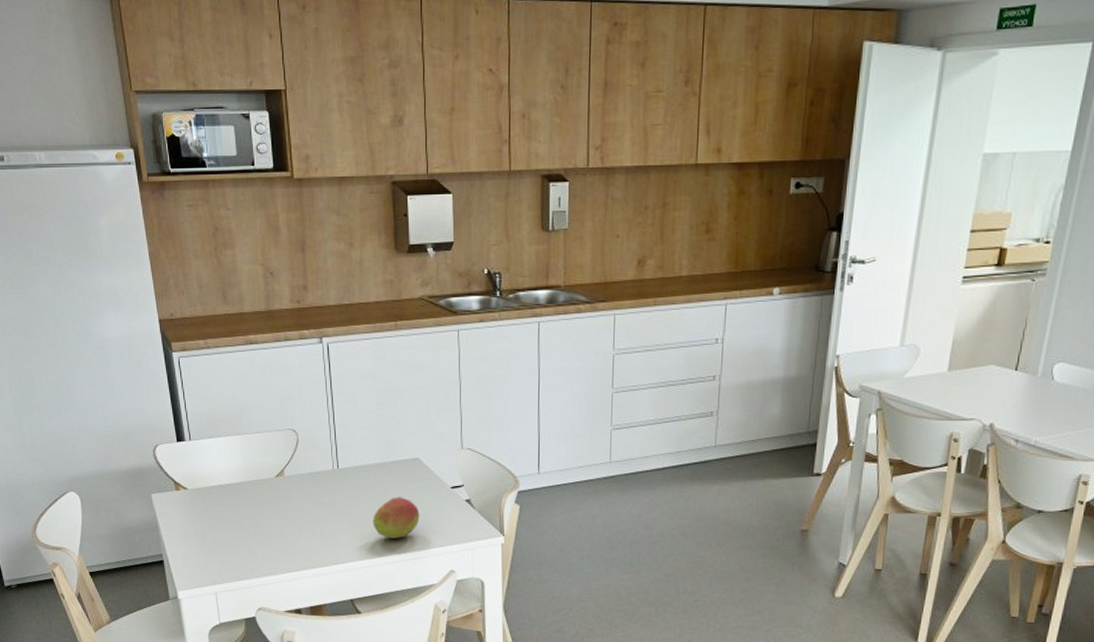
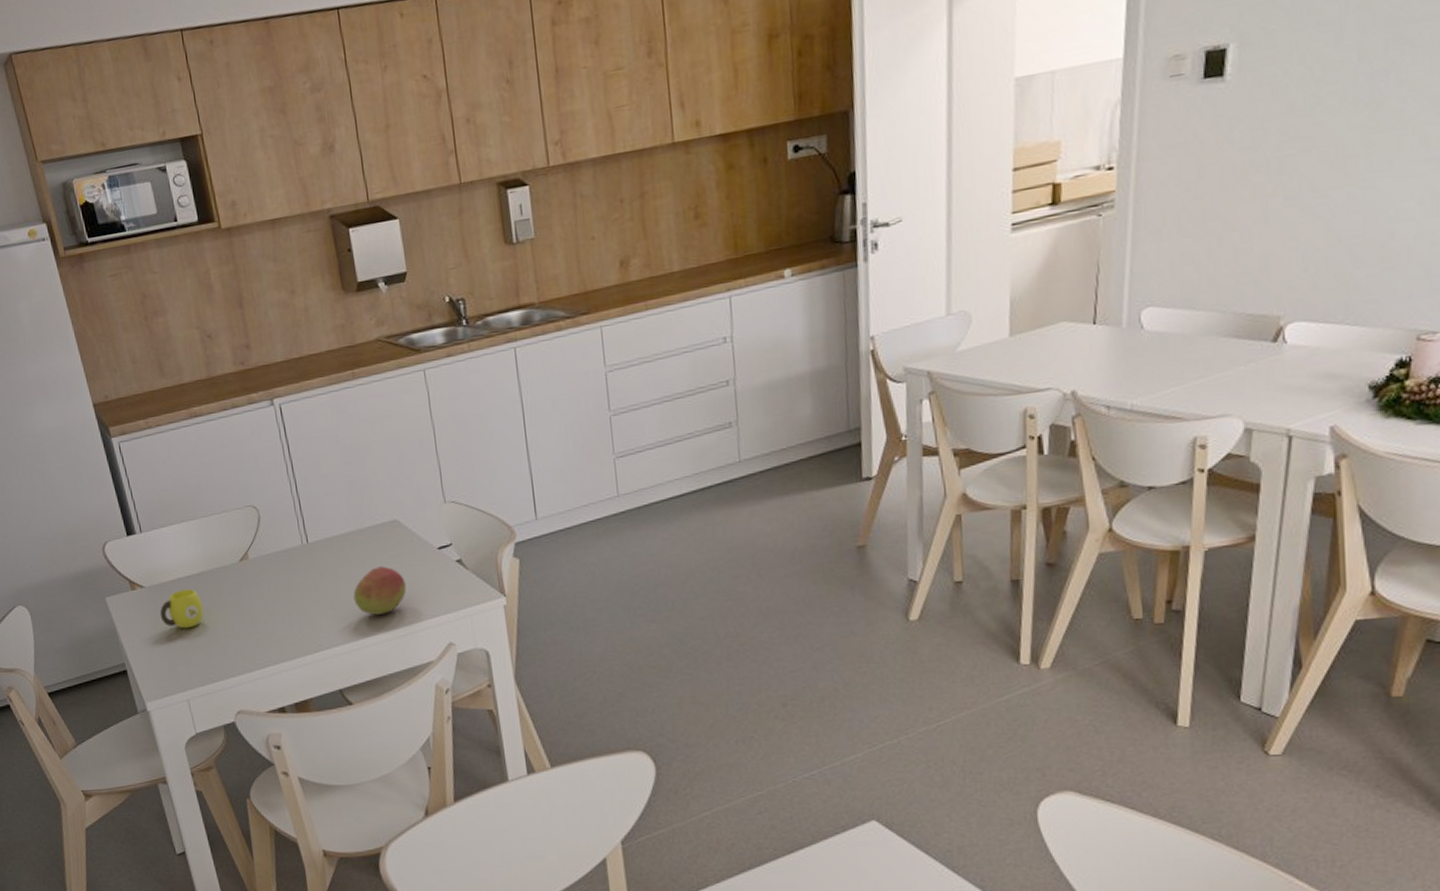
cup: none [199,496,238,531] -> present [159,589,204,629]

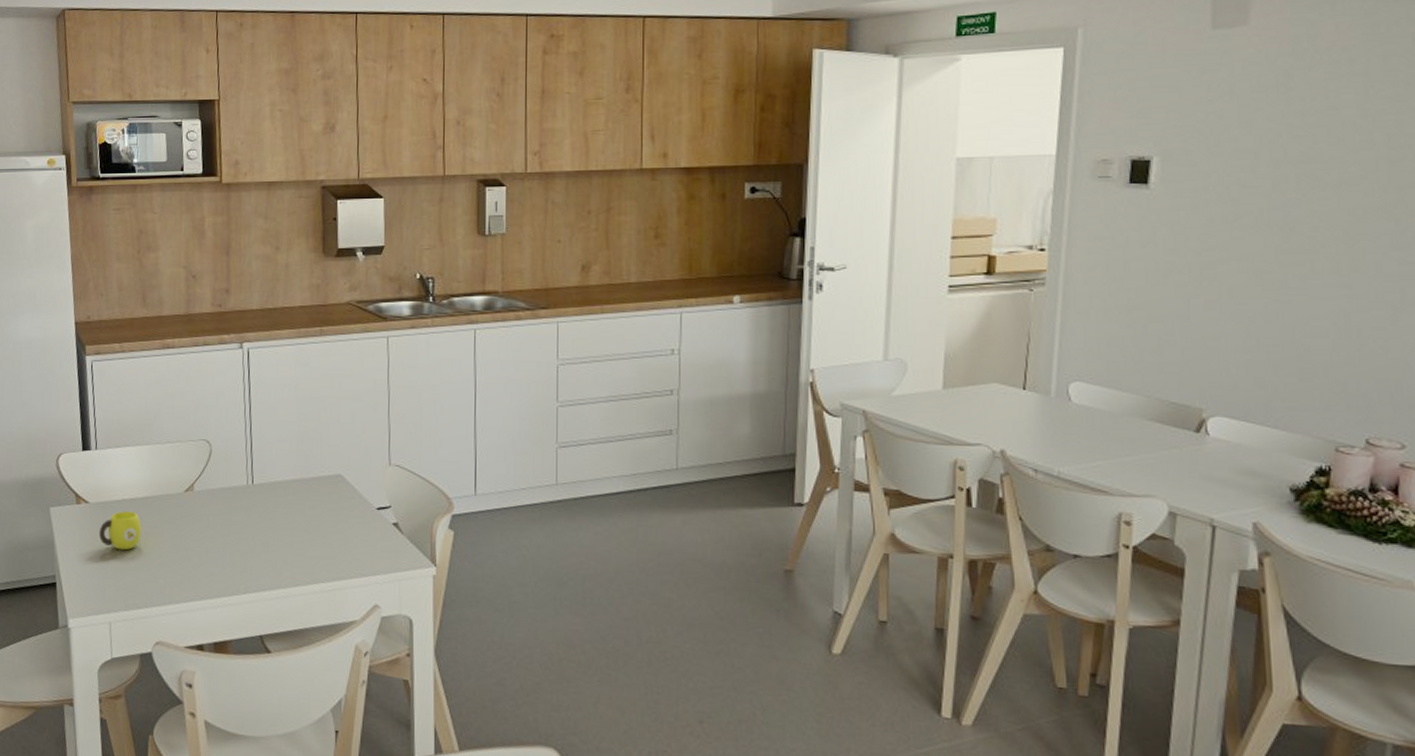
fruit: present [353,566,407,615] -> none [288,518,341,566]

